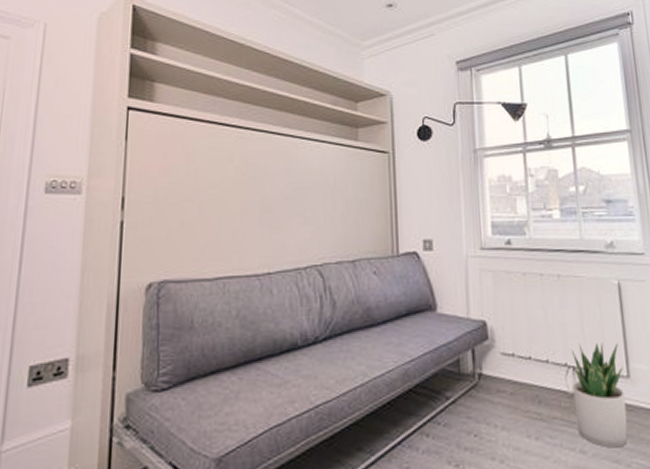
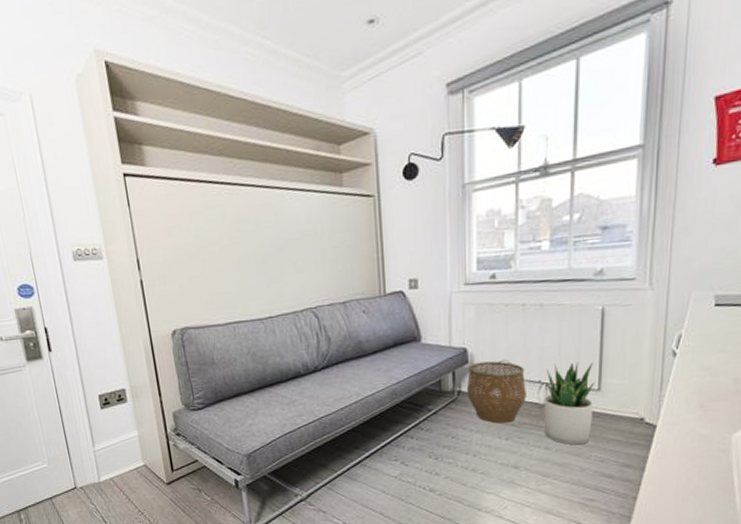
basket: none [488,336,554,418] -> present [466,359,526,424]

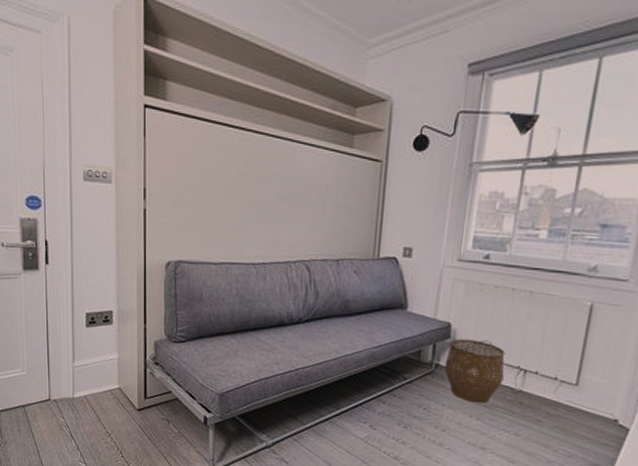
planter: present [544,362,595,446] -> none [516,352,576,437]

